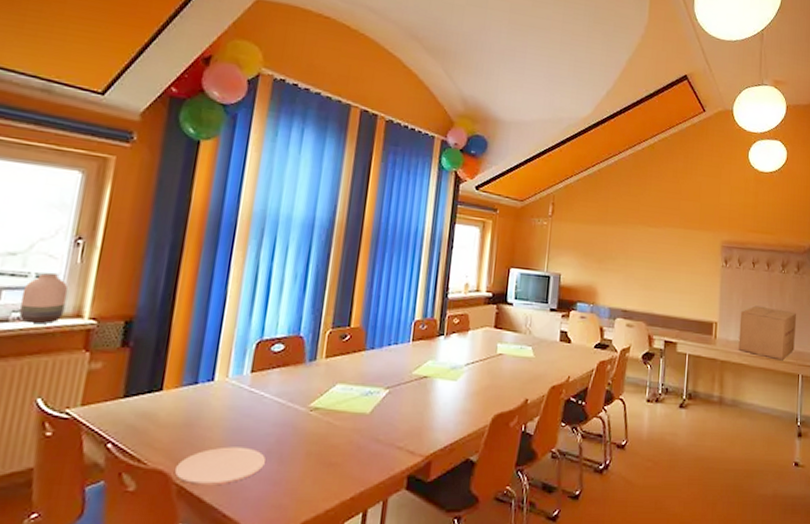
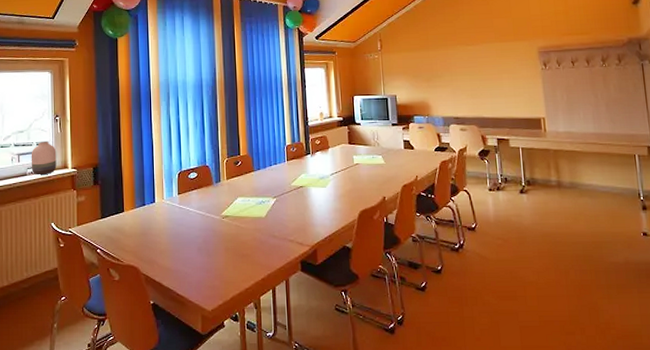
plate: present [174,446,267,486] -> none [141,247,199,275]
box: present [738,305,796,361] -> none [566,99,627,144]

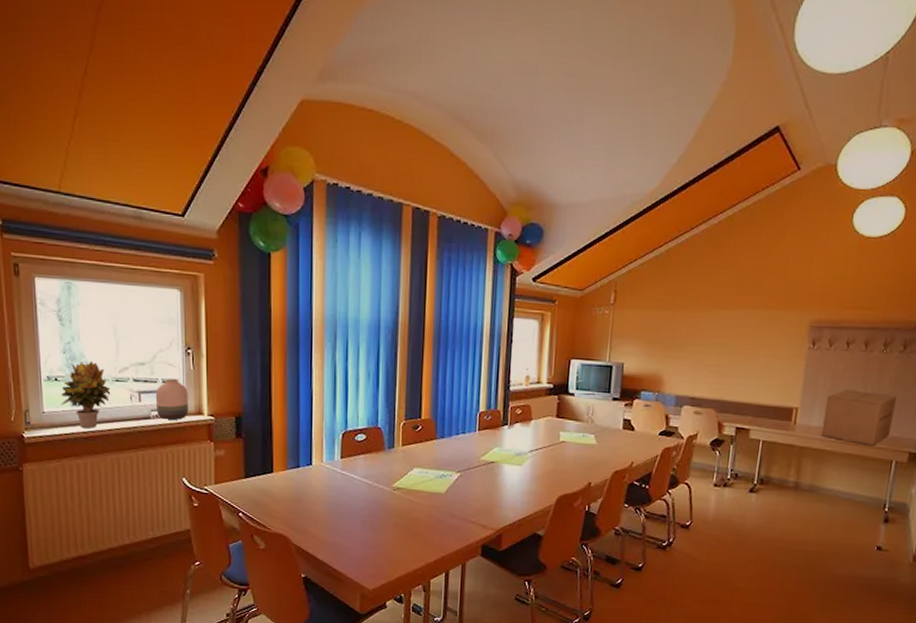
box: none [566,99,627,144] -> present [821,389,896,447]

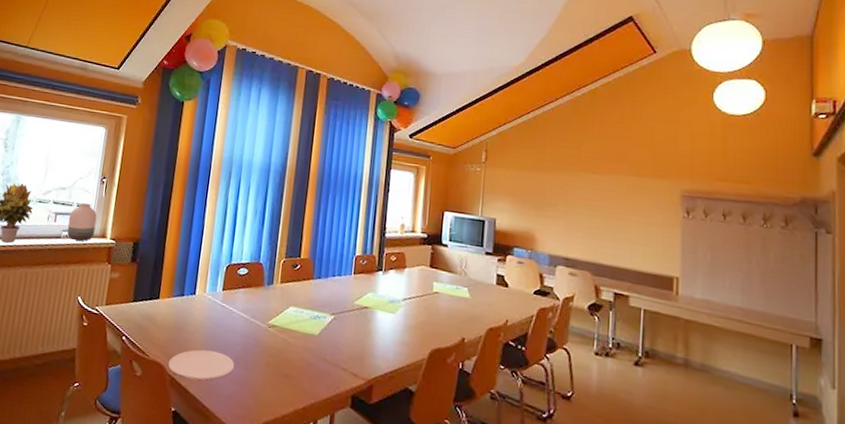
plate: none [291,517,362,547] -> present [168,349,235,381]
box: present [821,389,896,447] -> none [707,262,785,327]

